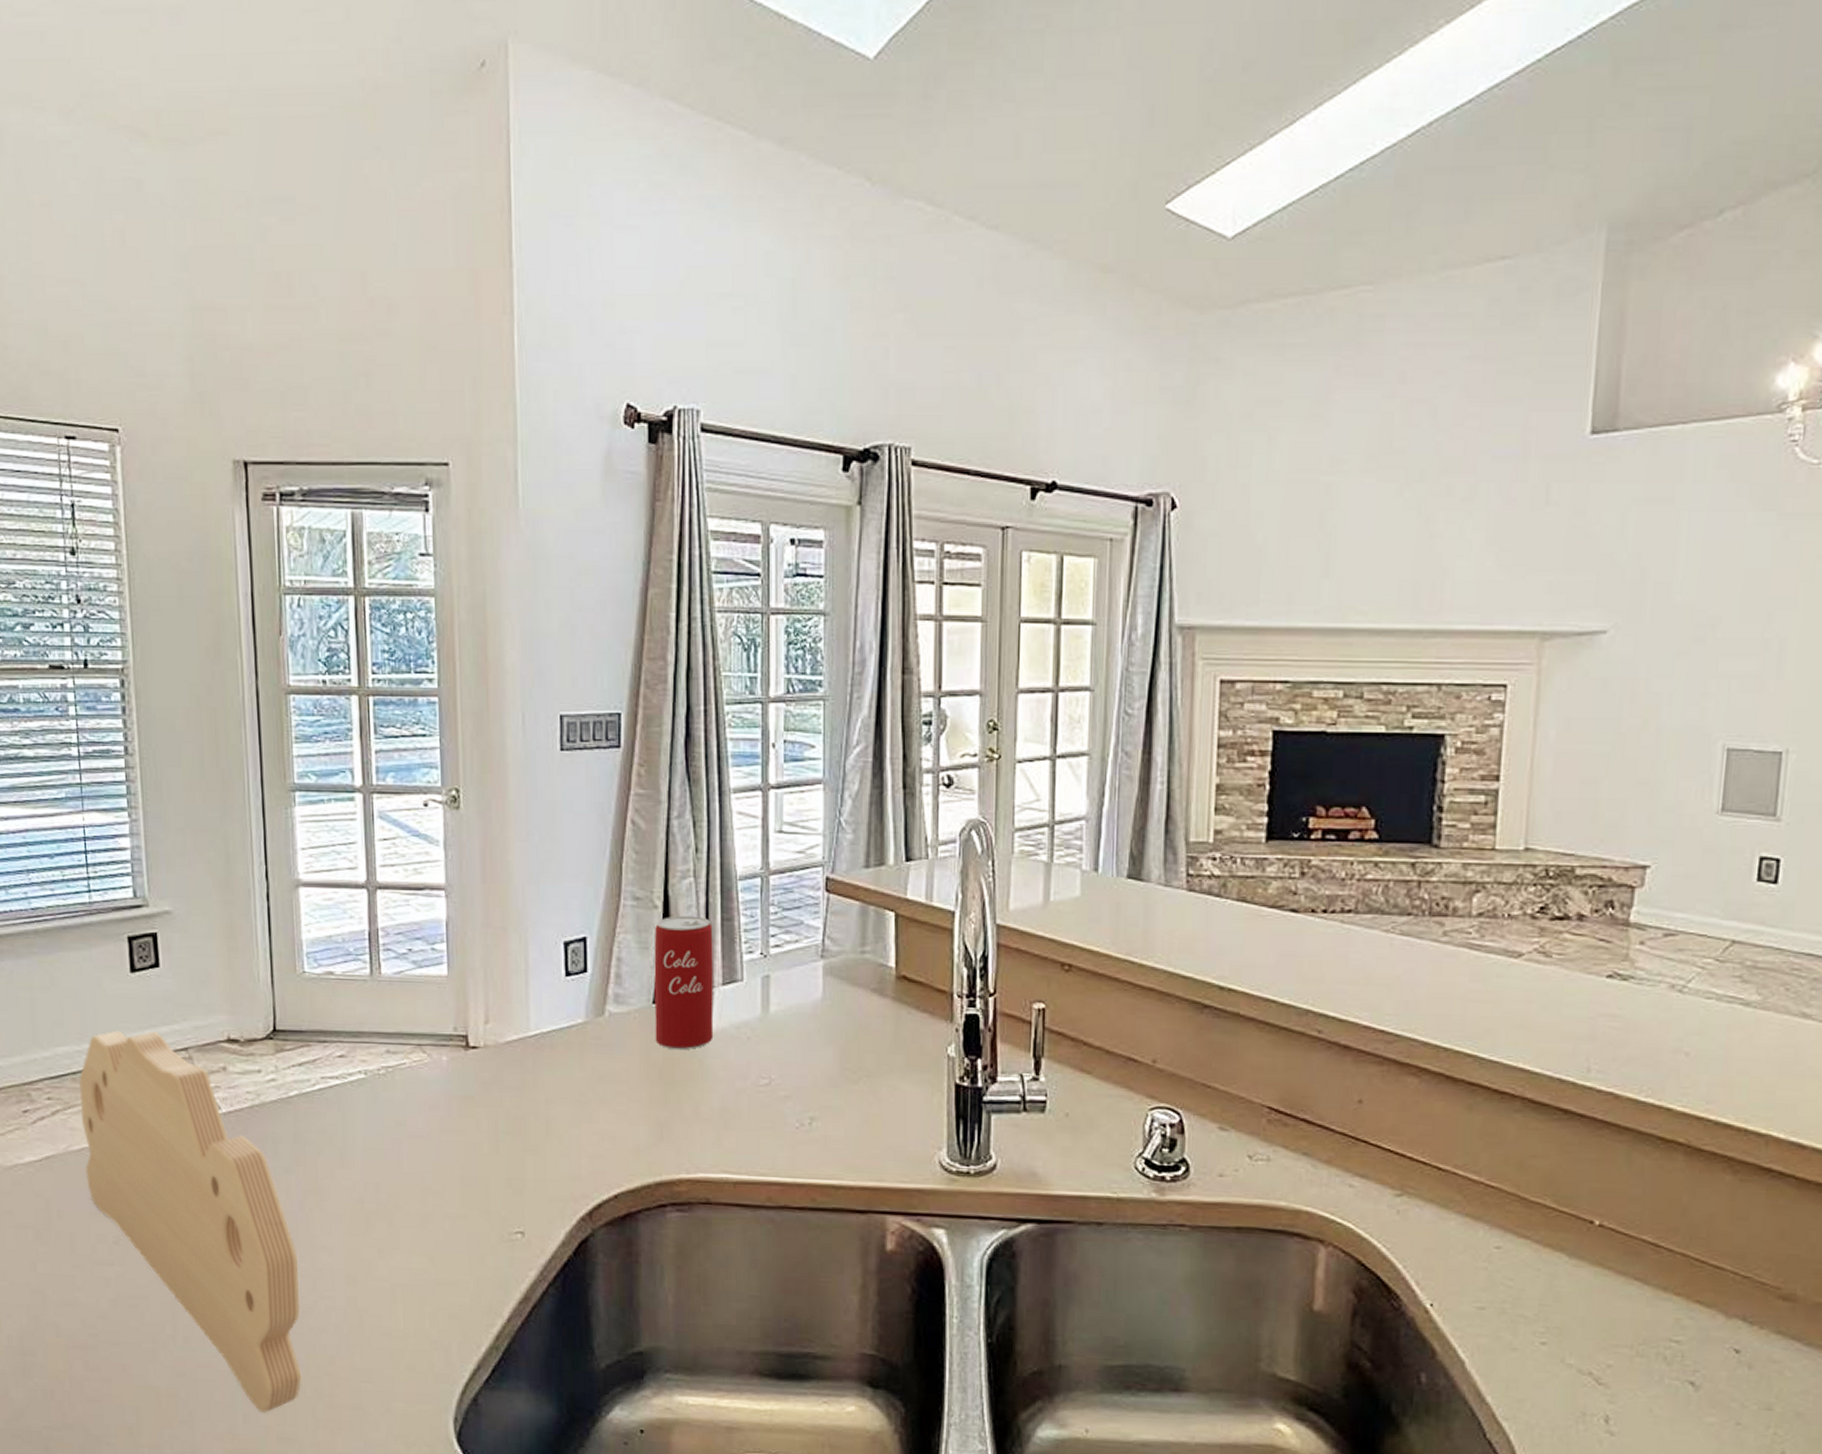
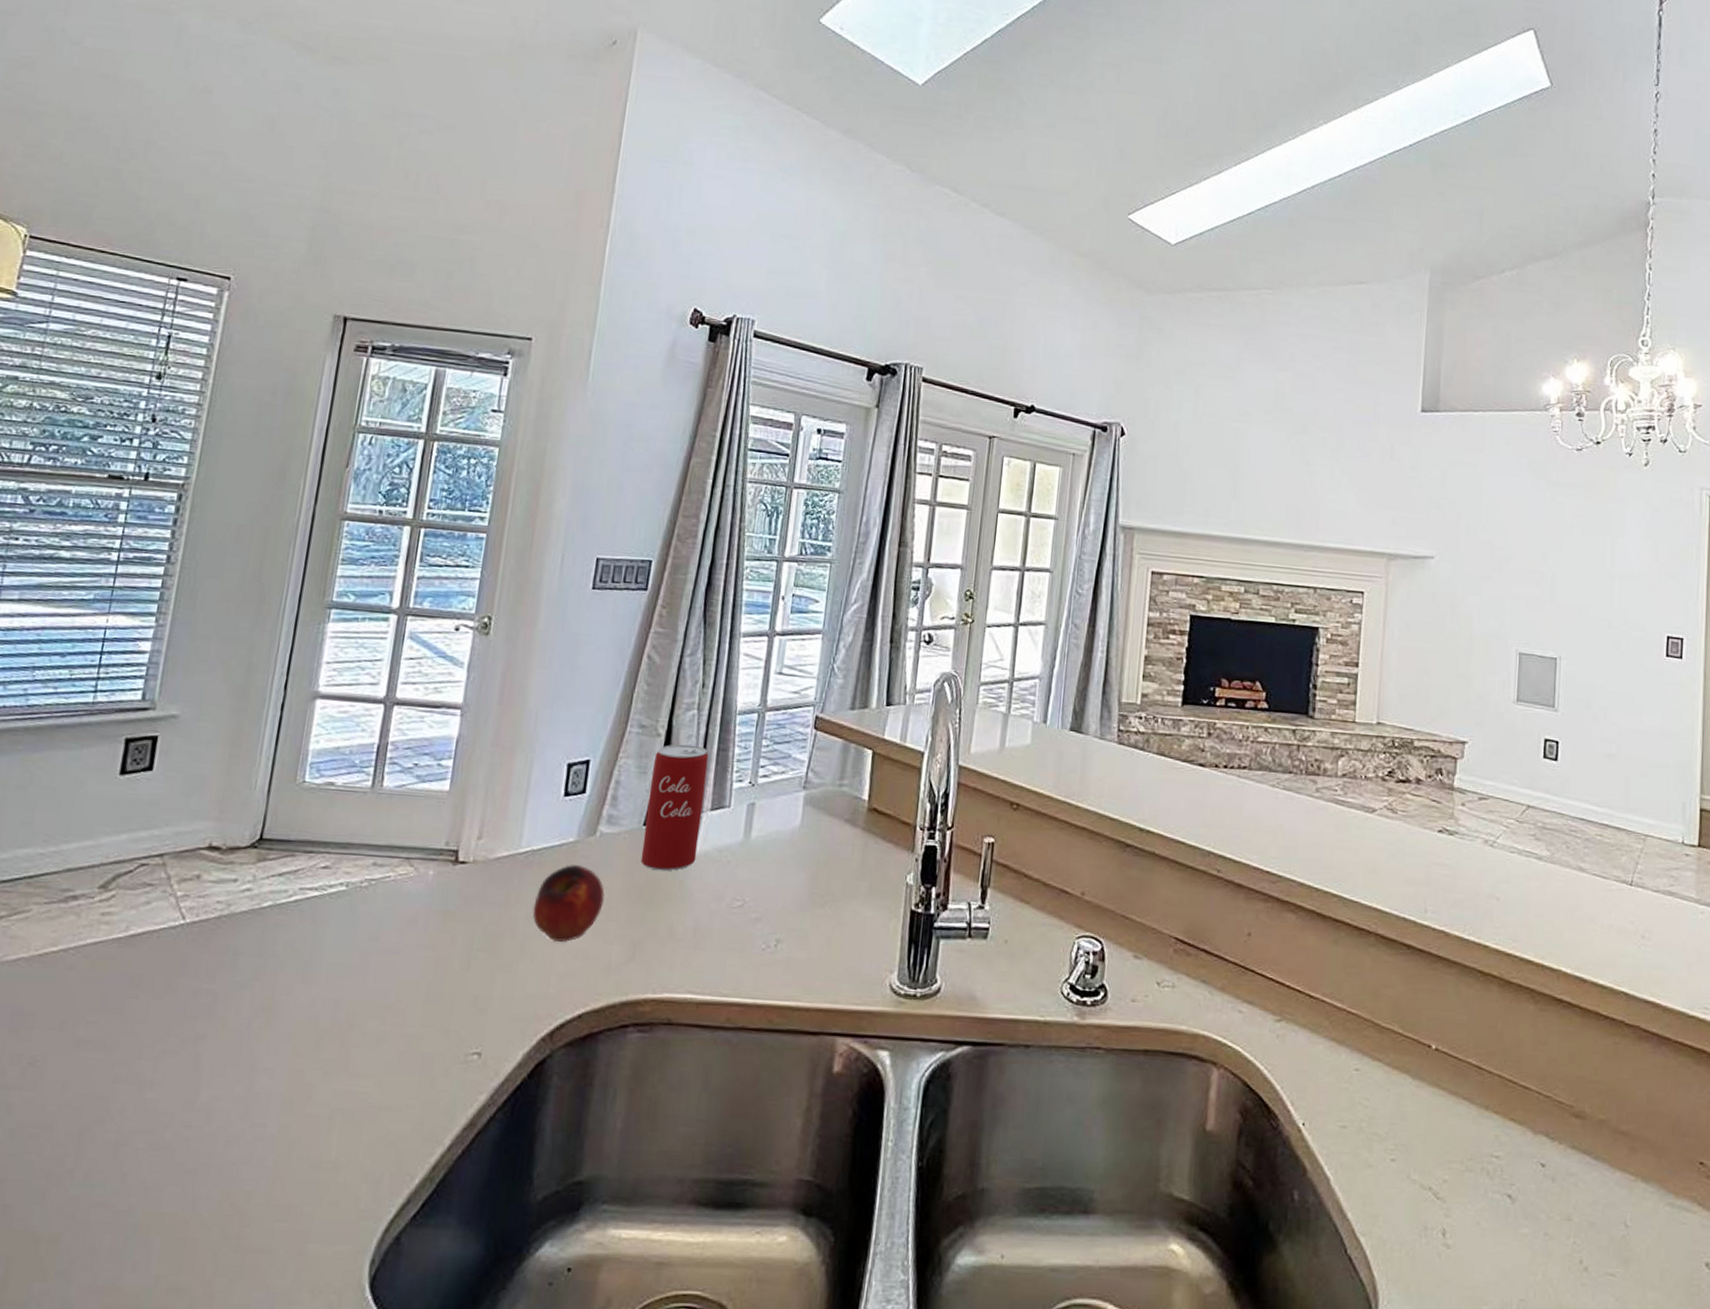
cutting board: present [78,1030,302,1413] -> none [14,833,235,1260]
apple: none [552,1046,623,1125] -> present [532,864,605,943]

